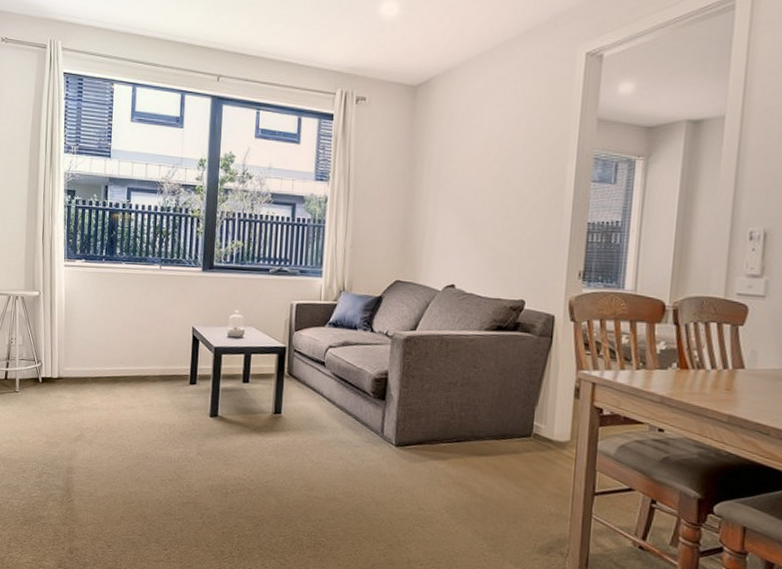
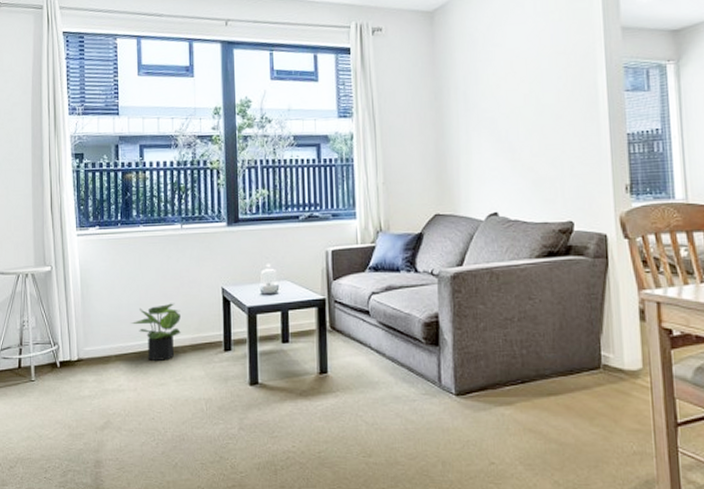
potted plant: none [108,336,153,387] -> present [131,303,181,362]

